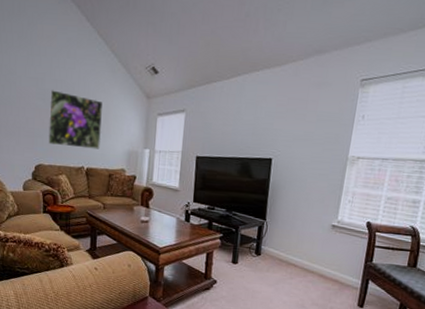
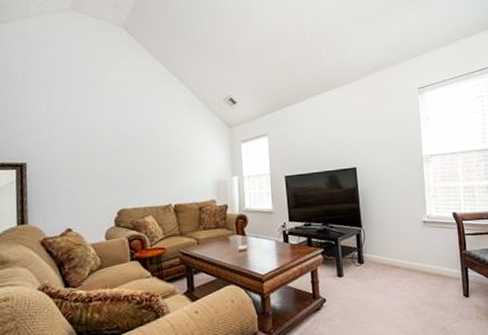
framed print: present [47,90,102,150] -> none [128,131,186,186]

